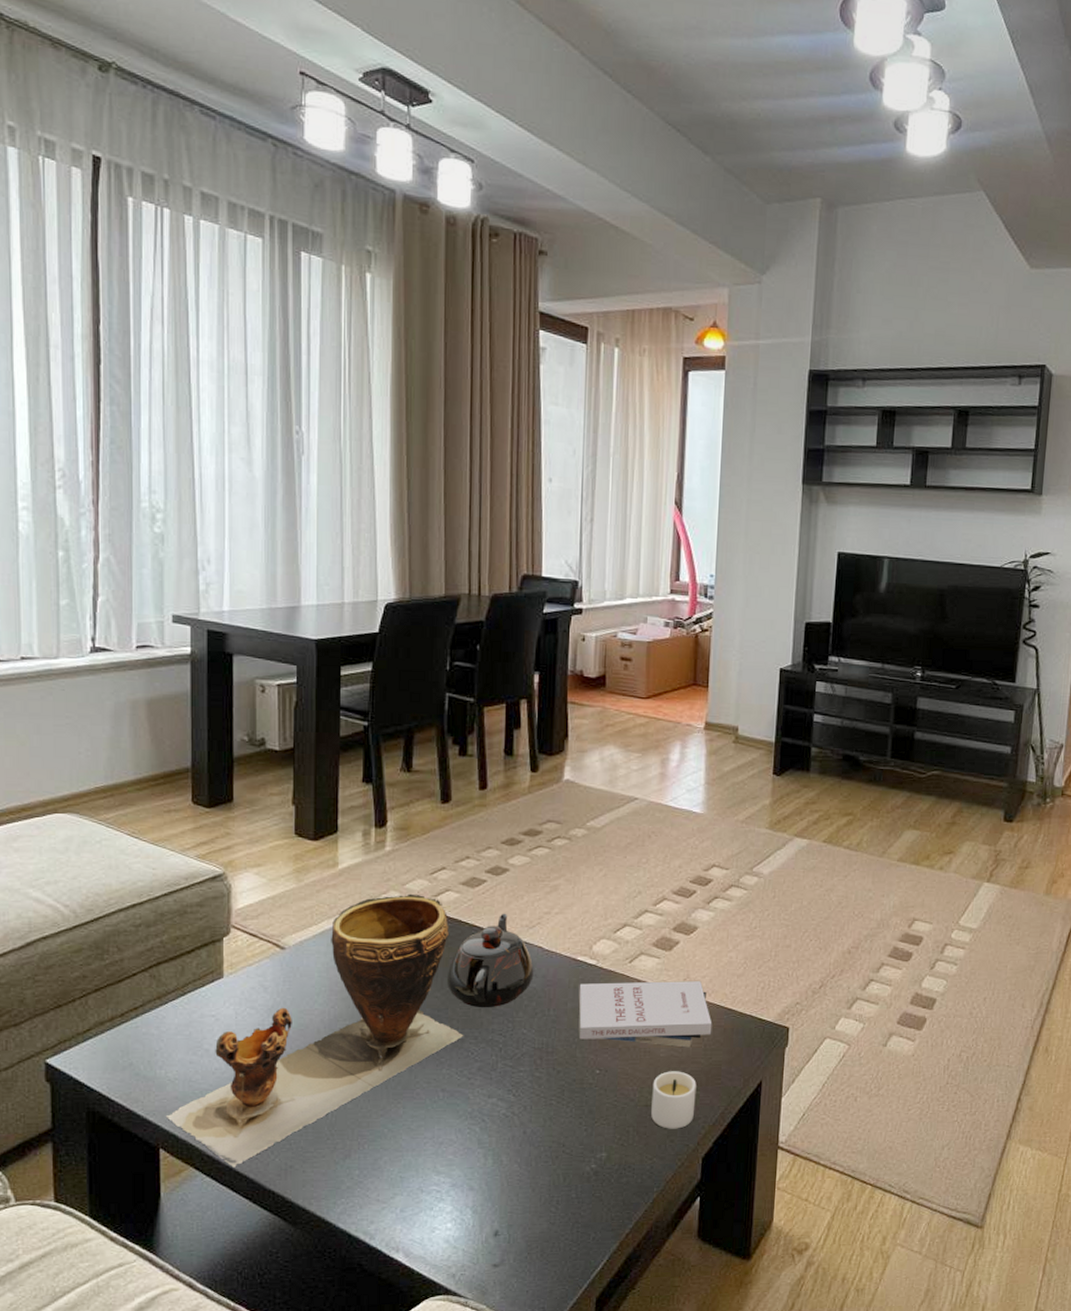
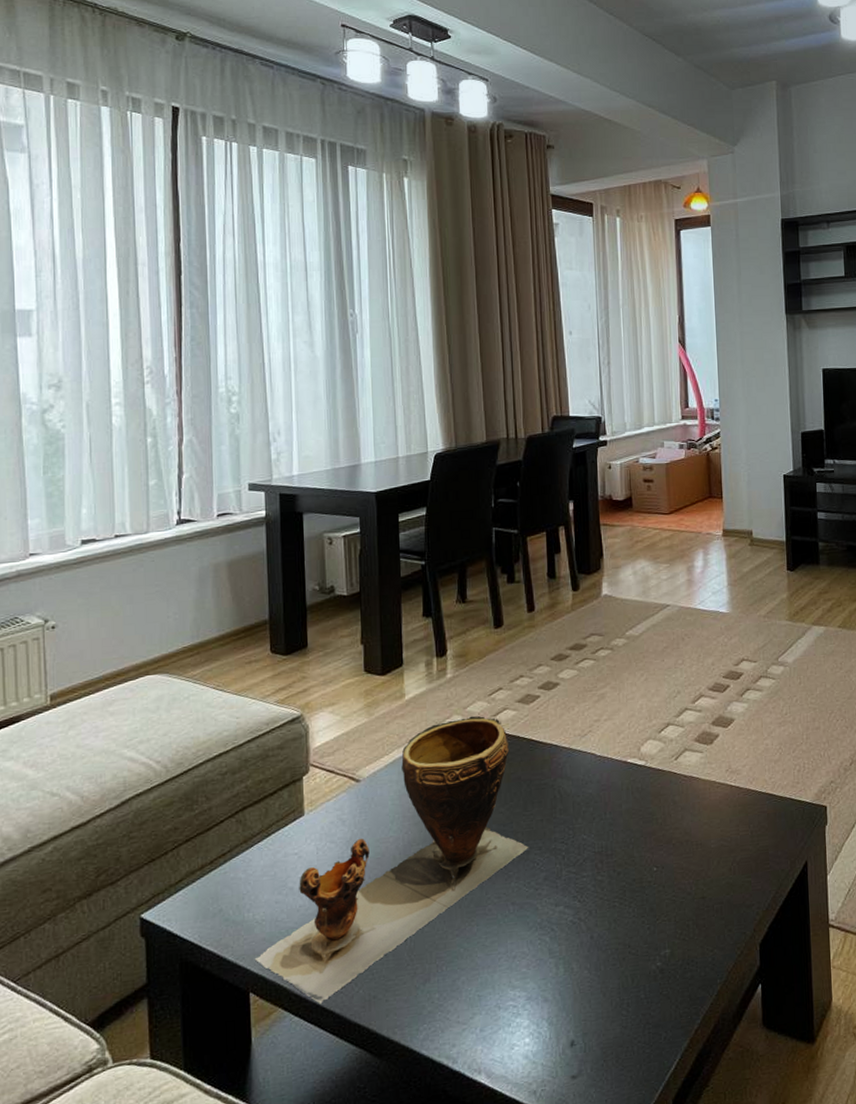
teapot: present [448,913,534,1008] -> none [510,725,589,819]
books: present [578,981,712,1048] -> none [631,770,757,839]
candle: present [651,1071,697,1129] -> none [707,860,748,919]

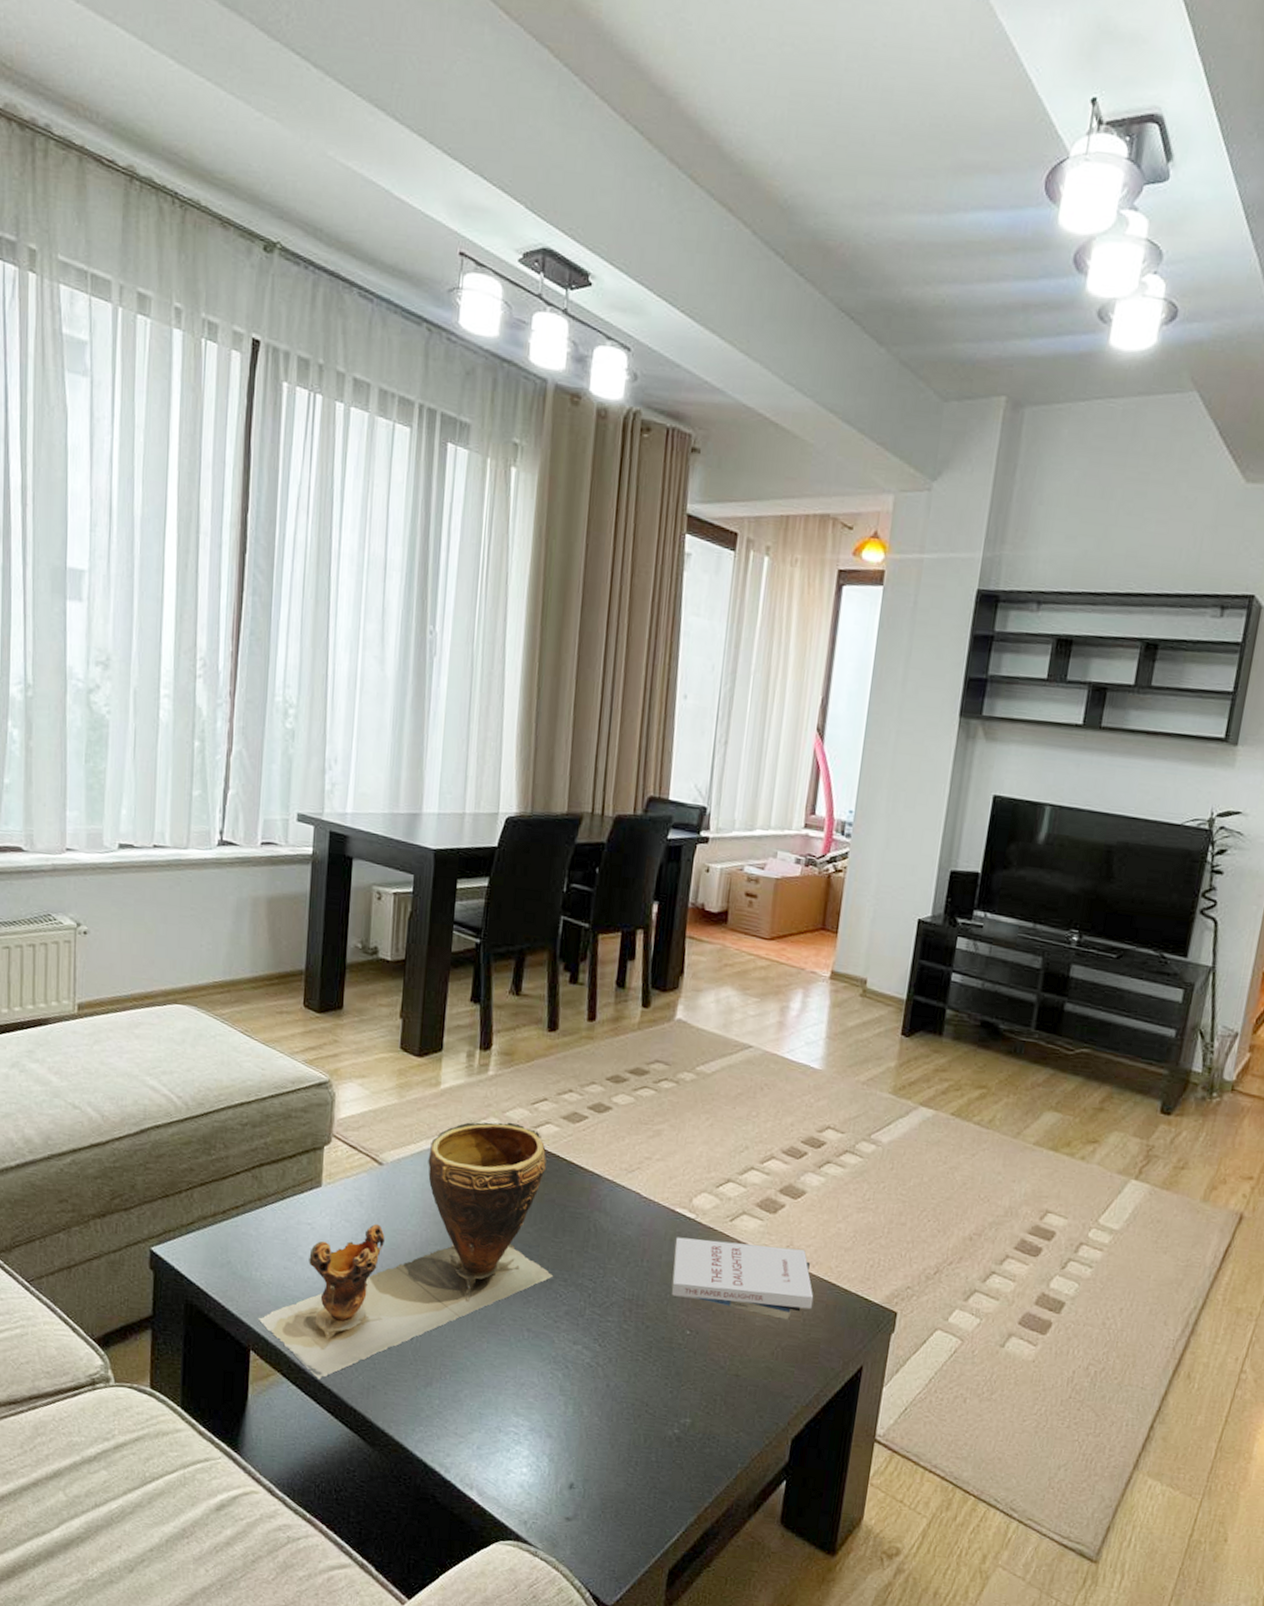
books: none [631,770,757,839] -> present [671,1237,814,1320]

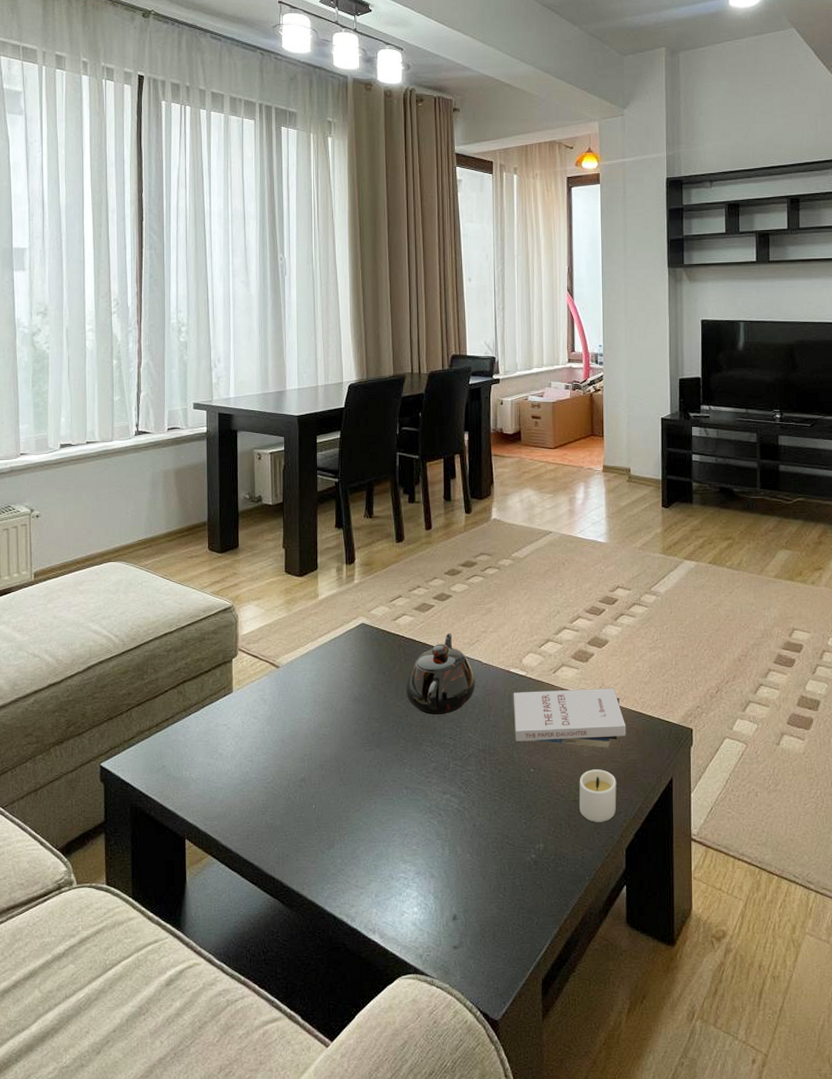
clay pot: present [258,1122,554,1380] -> none [190,618,422,856]
teapot: none [541,1153,630,1251] -> present [406,633,476,715]
candle: none [741,1342,792,1405] -> present [579,769,617,822]

